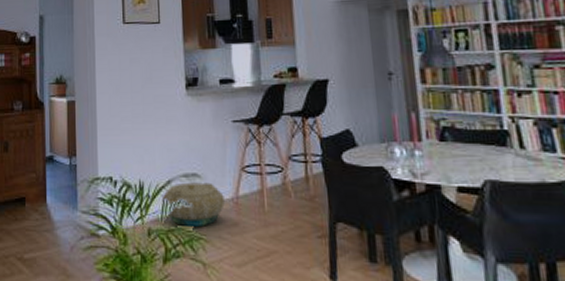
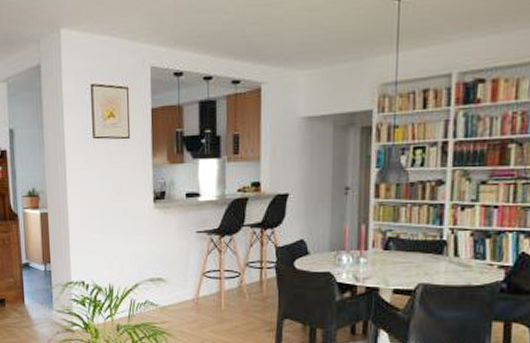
basket: present [161,182,225,227] -> none [129,286,186,323]

